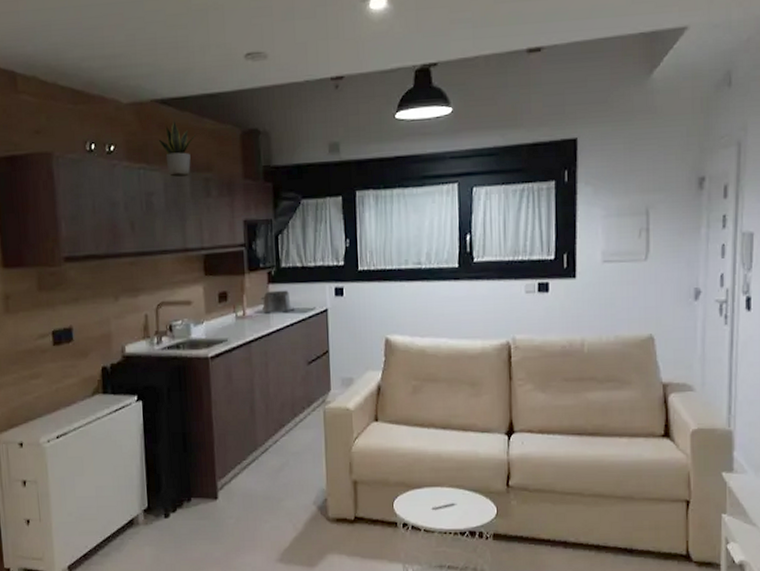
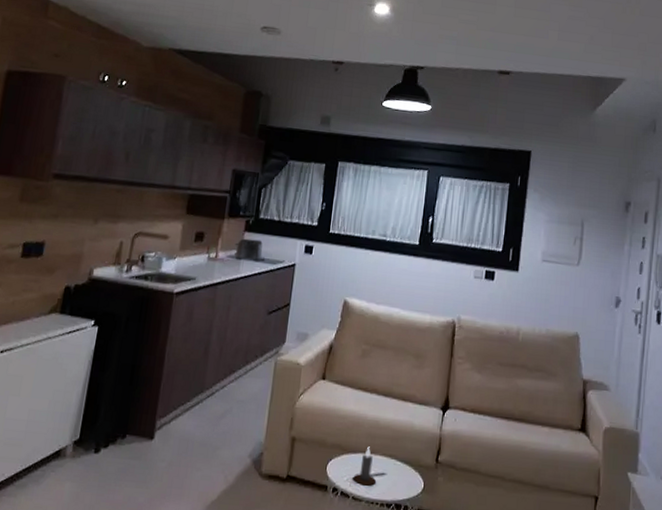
potted plant: present [158,119,196,177] -> none [168,69,204,121]
candle: none [422,480,446,518] -> present [353,446,376,486]

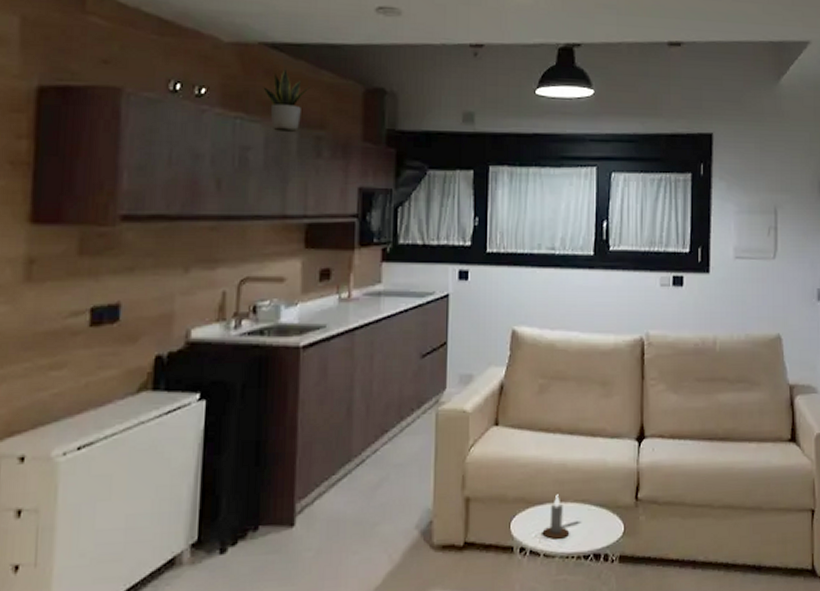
potted plant: none [168,69,204,121] -> present [263,66,310,132]
toaster: present [234,238,266,262] -> none [371,270,412,298]

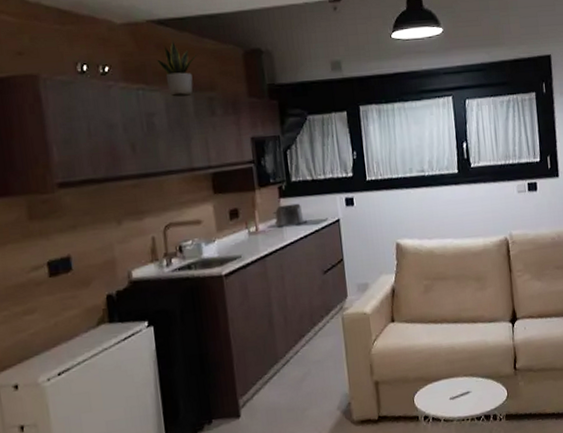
toaster: none [371,270,412,298] -> present [273,203,308,229]
candle: present [542,494,569,539] -> none [440,372,463,407]

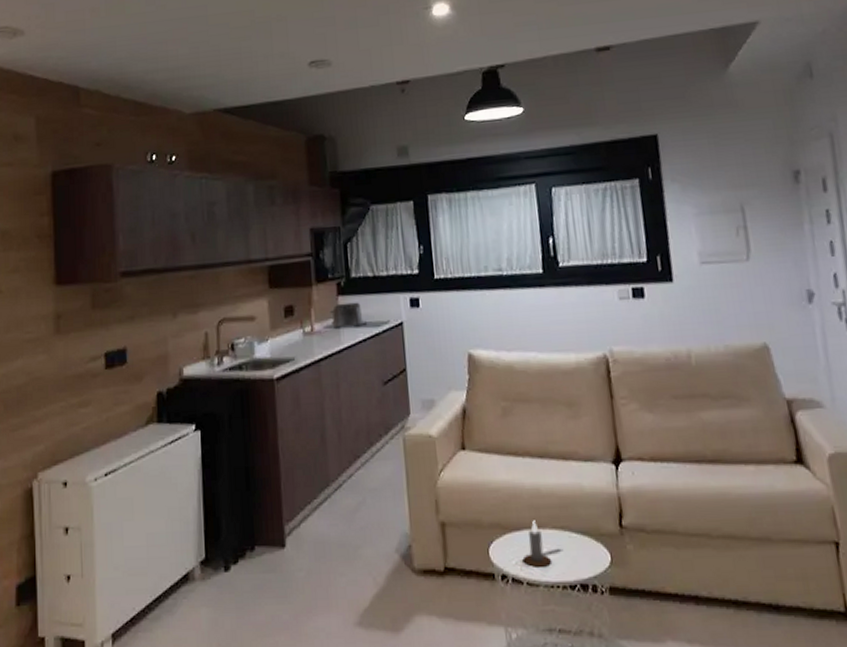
potted plant: present [156,39,197,97] -> none [221,127,259,186]
candle: none [440,372,463,407] -> present [522,520,551,567]

